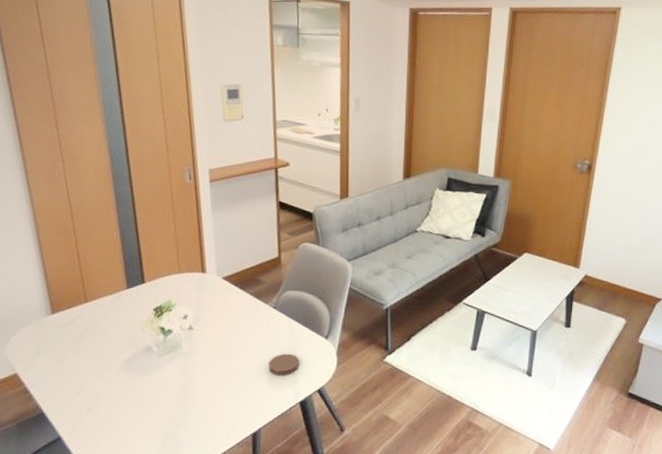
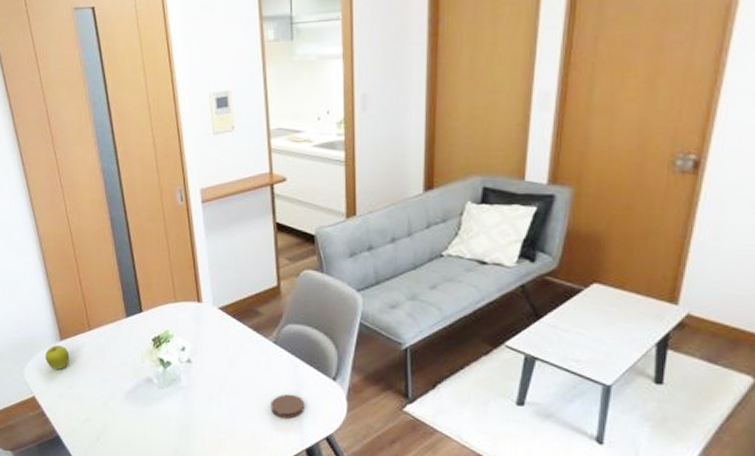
fruit: none [32,319,61,344] -> present [45,345,70,370]

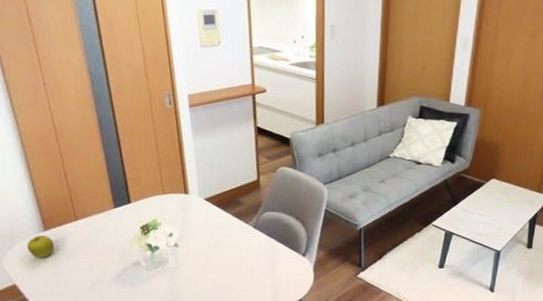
coaster: present [271,394,305,419] -> none [250,269,279,289]

